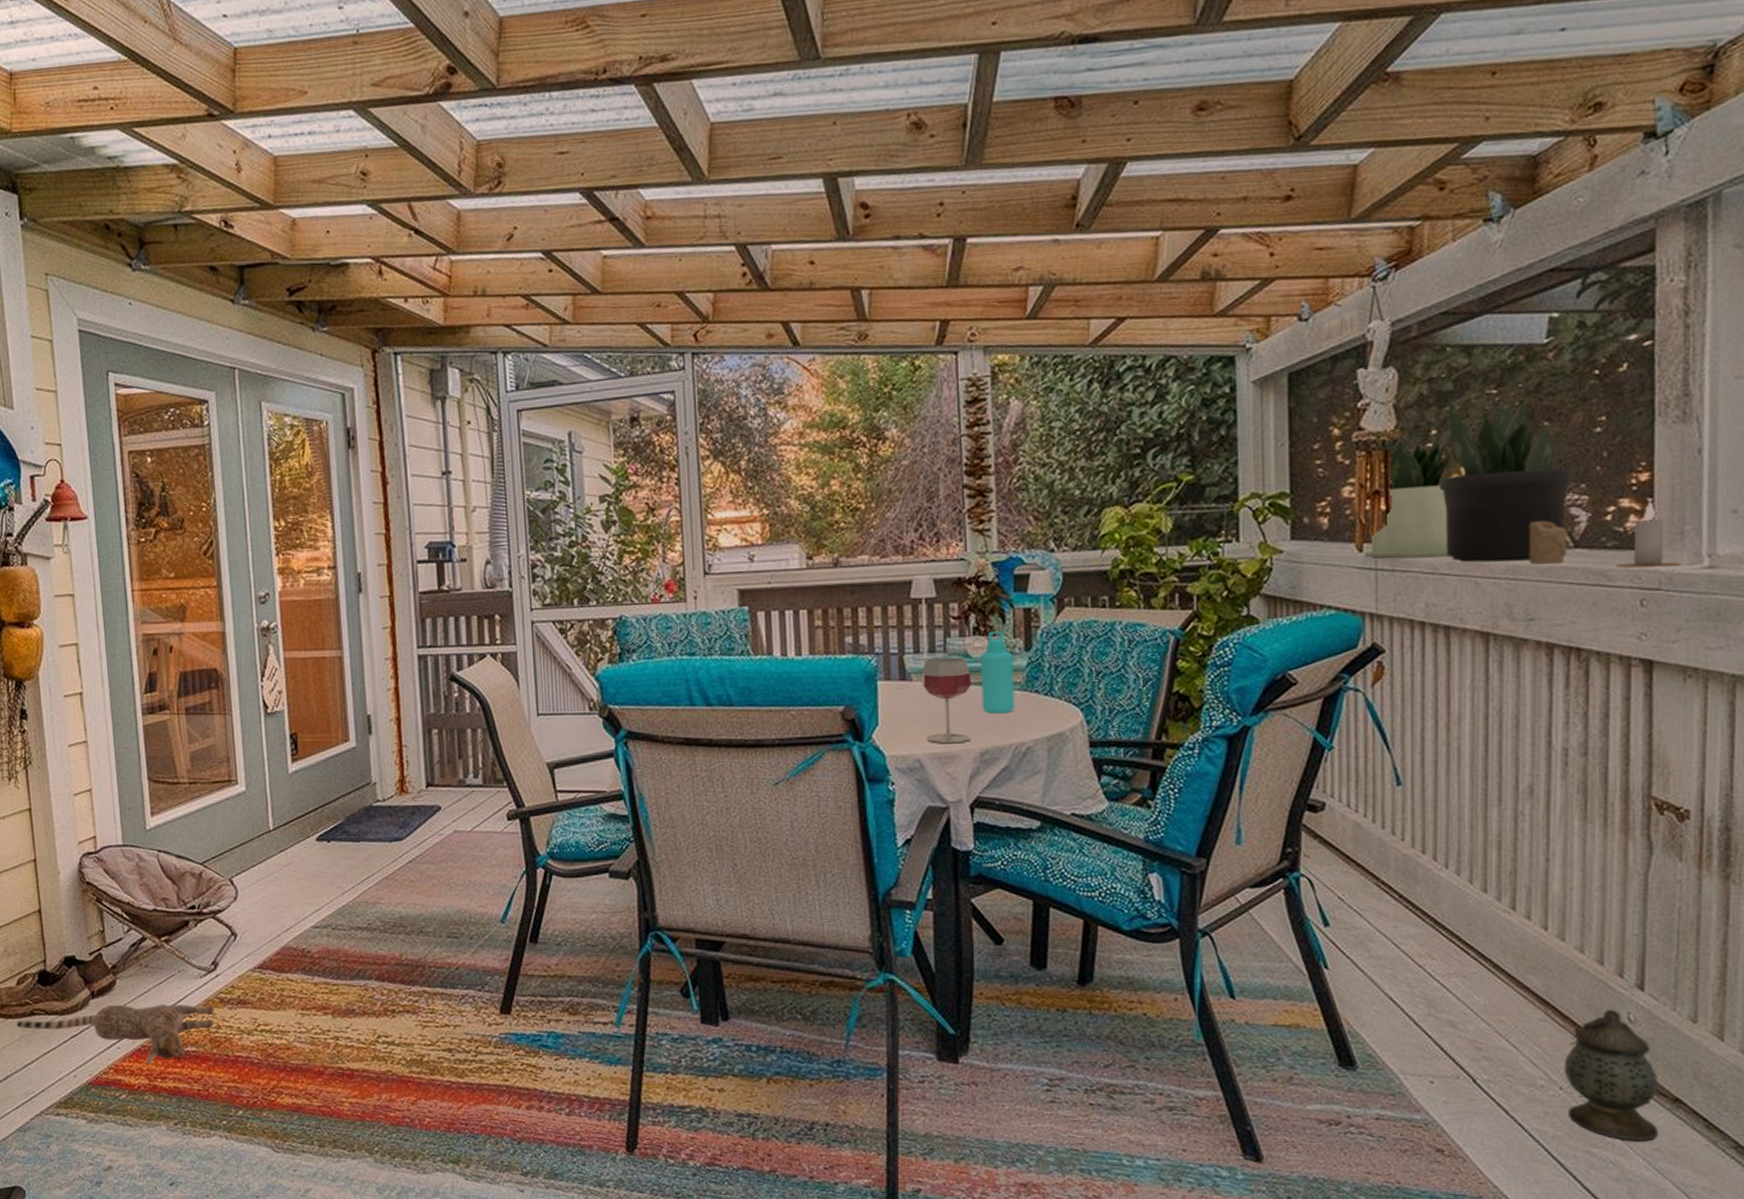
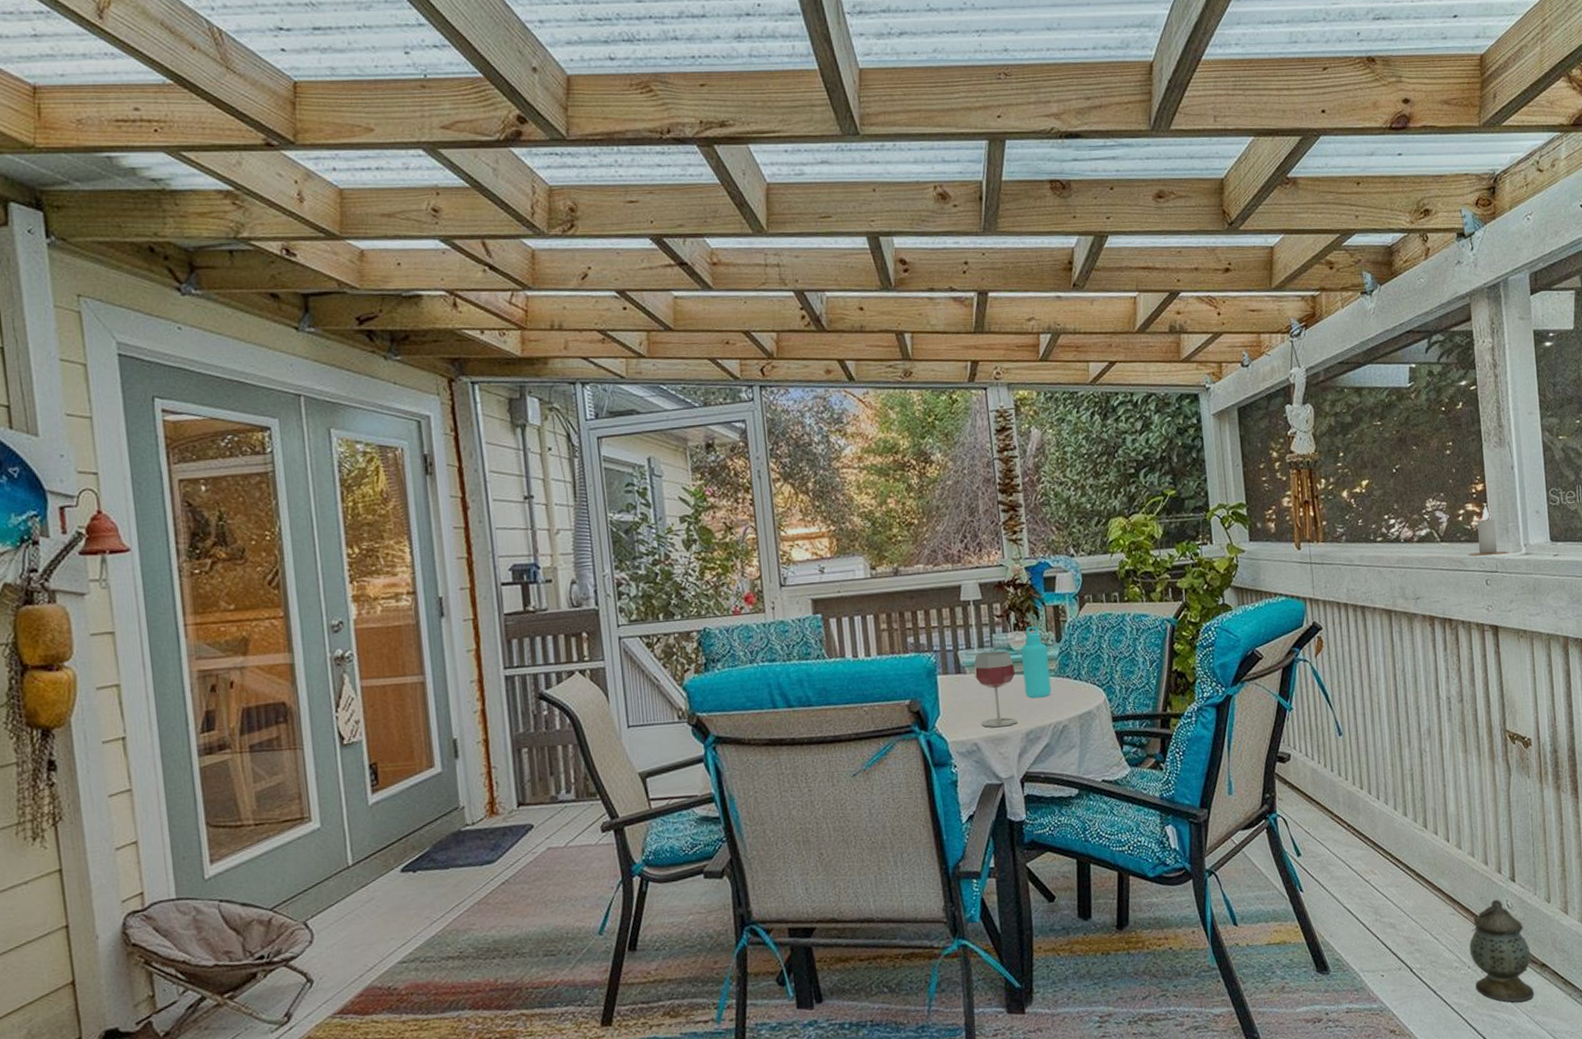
planter: present [1362,432,1455,560] -> none [1300,455,1358,556]
planter: present [1440,396,1574,563] -> none [1348,427,1436,556]
candle: present [1528,521,1568,565] -> none [1410,522,1436,556]

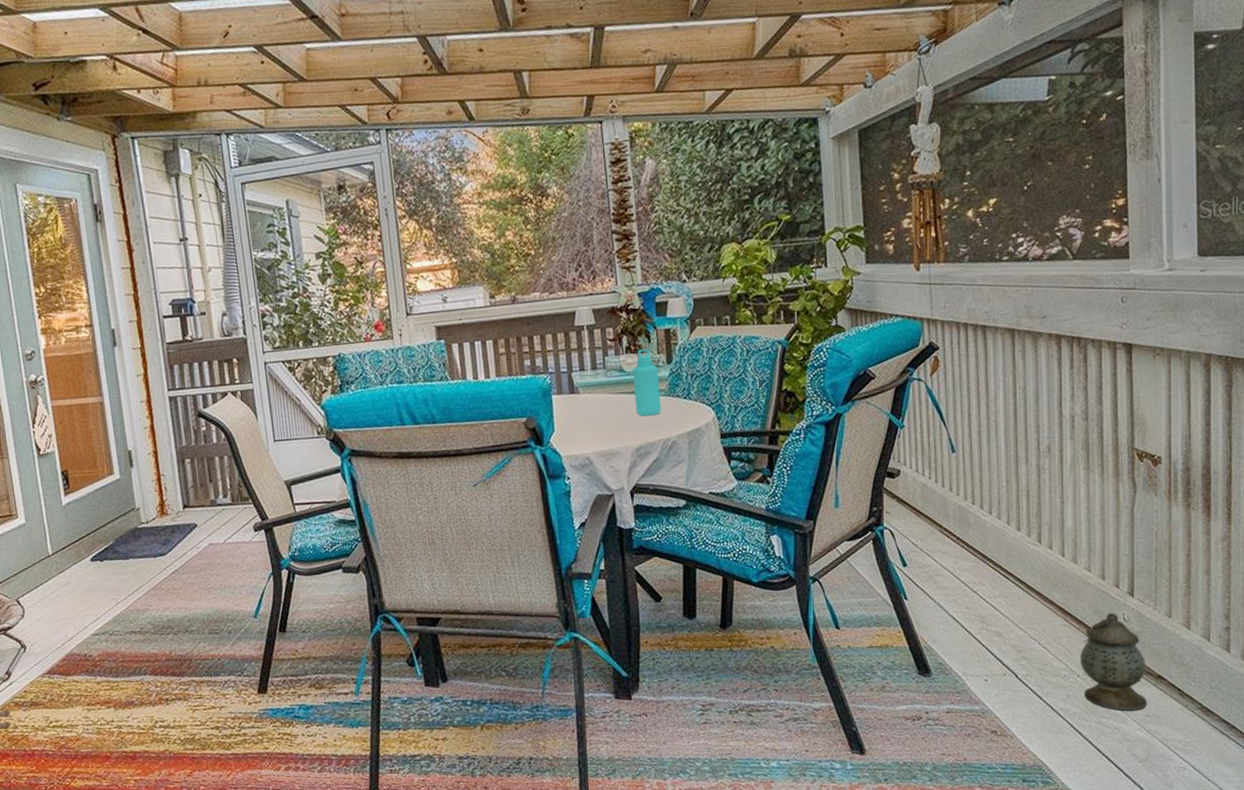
wineglass: present [973,650,1017,728] -> none [587,372,628,444]
candle: present [1468,506,1509,557] -> none [1103,221,1150,274]

